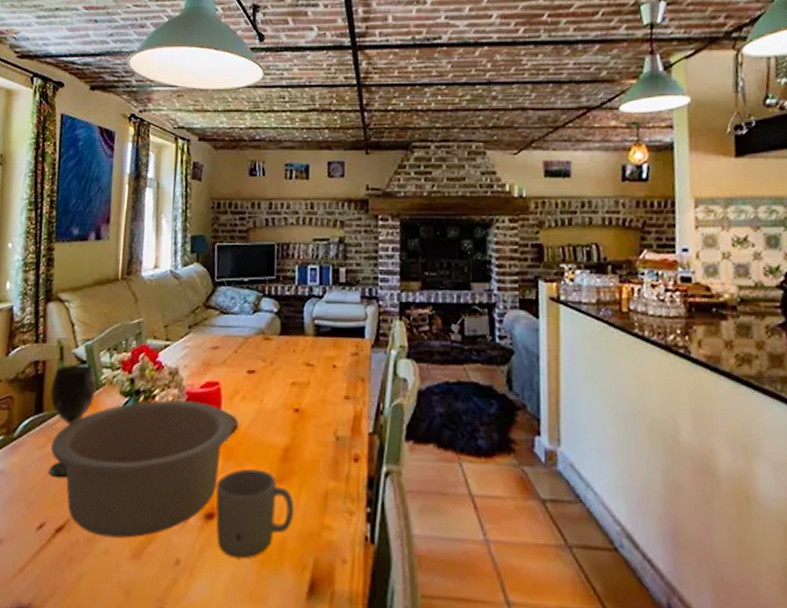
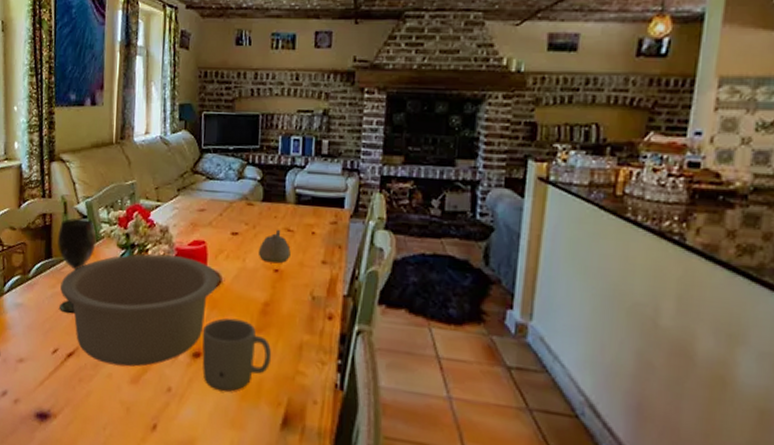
teapot: none [276,364,311,402] -> present [257,229,291,264]

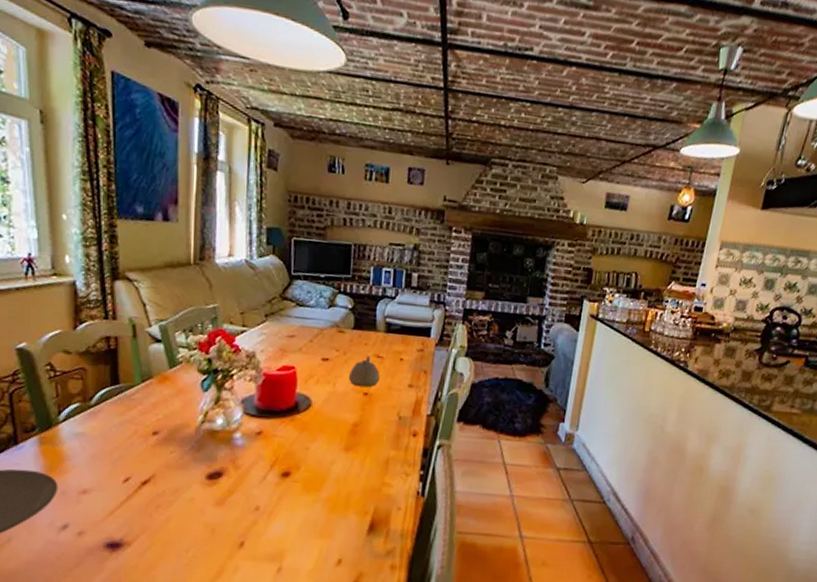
wine glass: present [57,218,97,313] -> none [125,342,173,440]
bowl: present [60,253,218,367] -> none [131,378,308,490]
mug: present [202,318,272,392] -> none [291,438,360,506]

